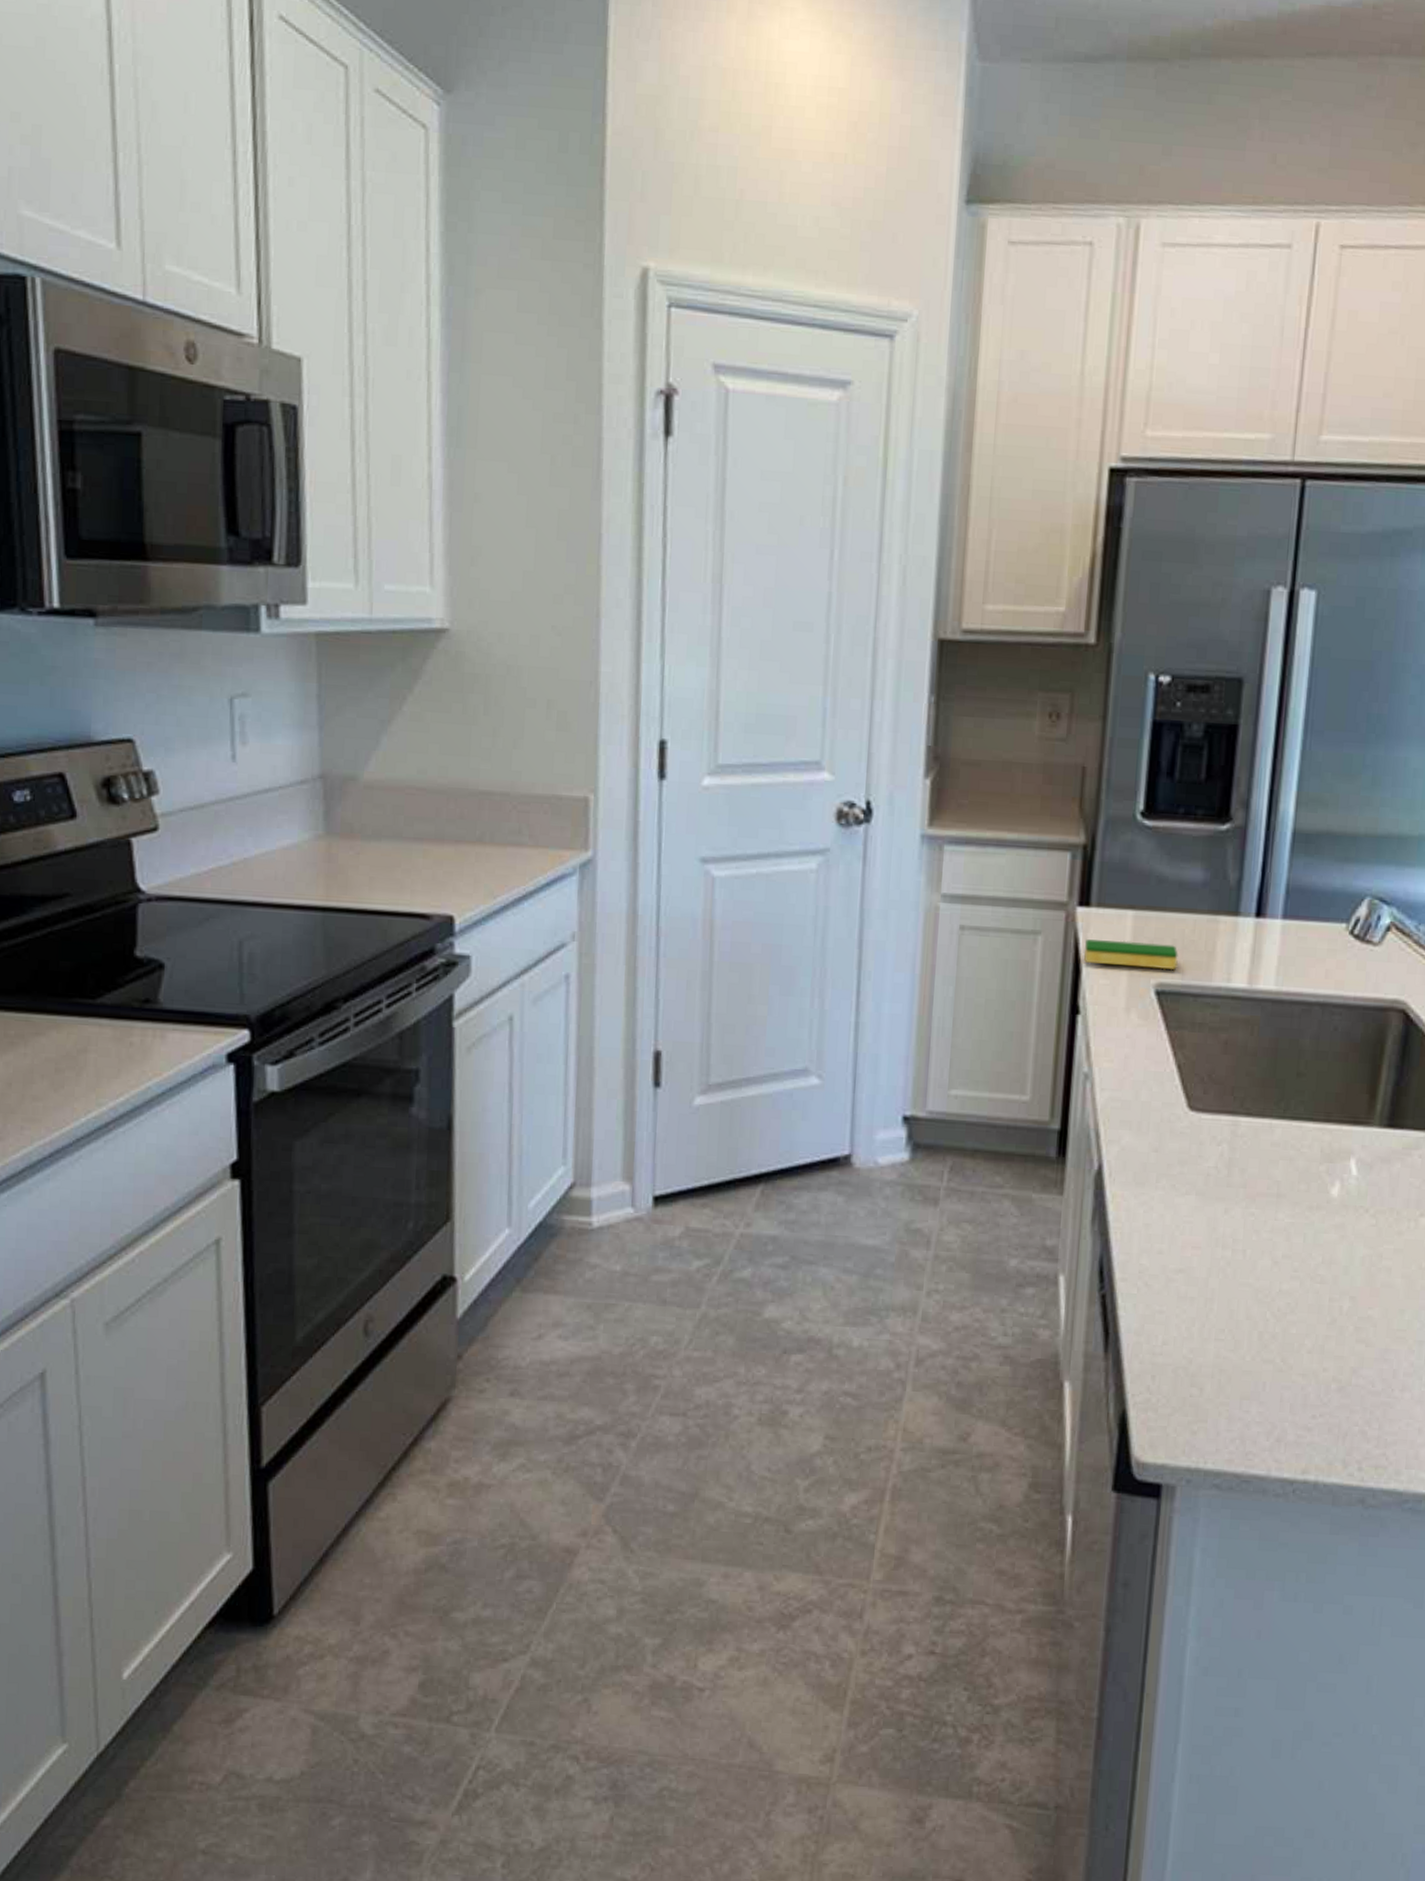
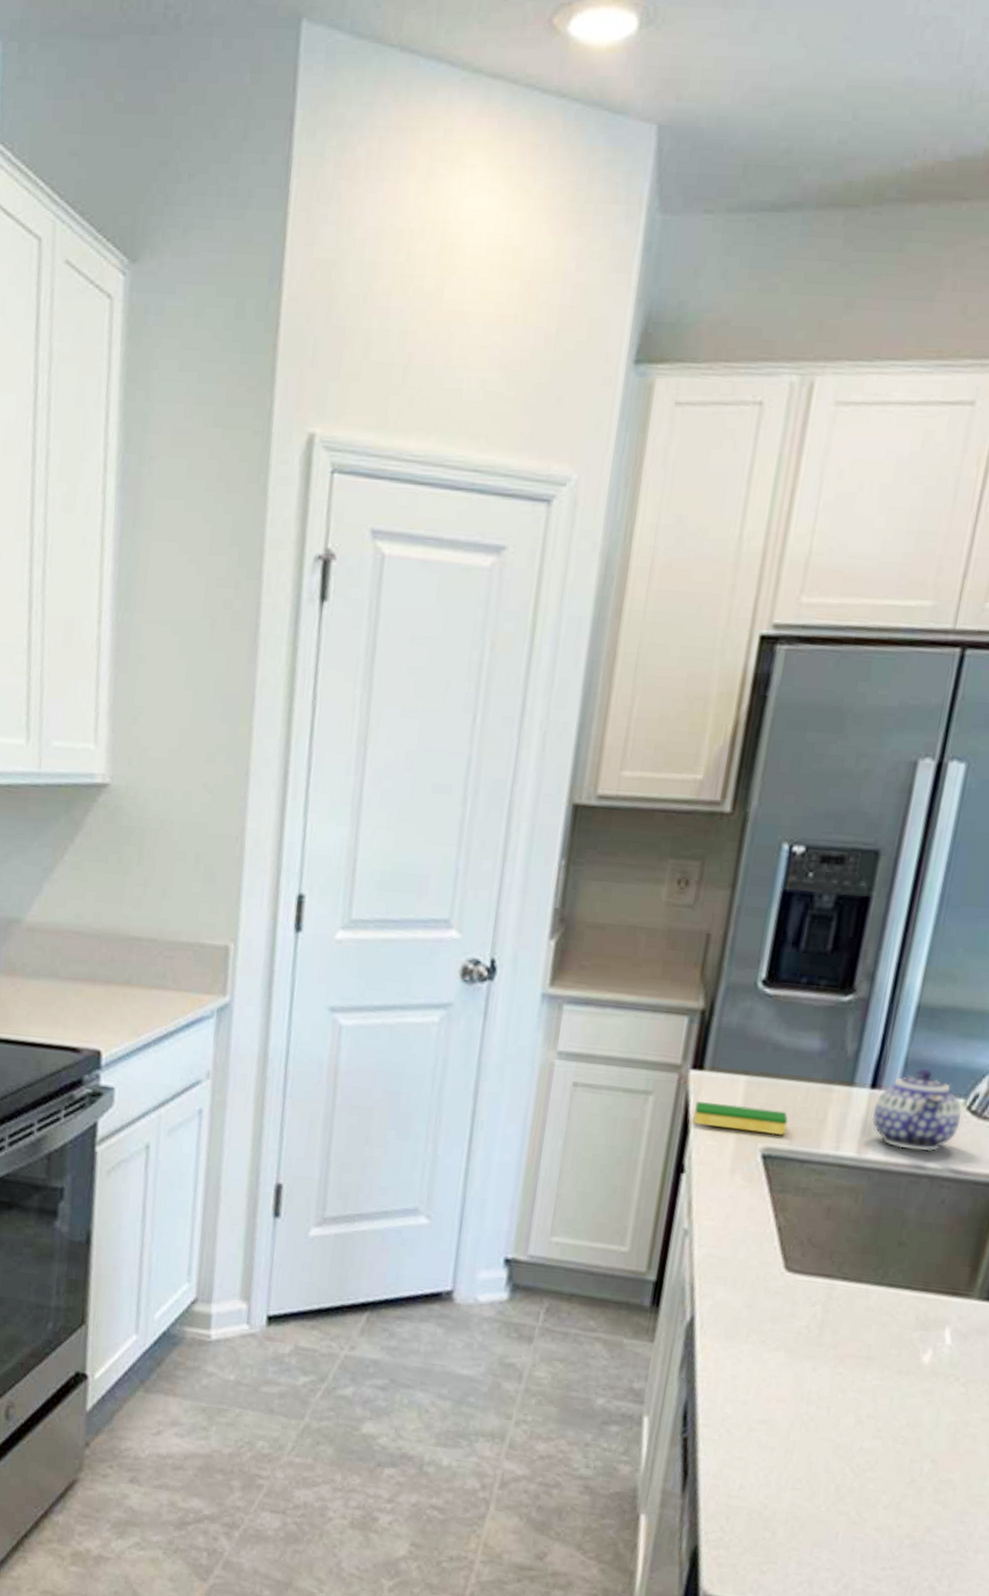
teapot: none [1259,894,1345,979] -> present [871,1068,962,1152]

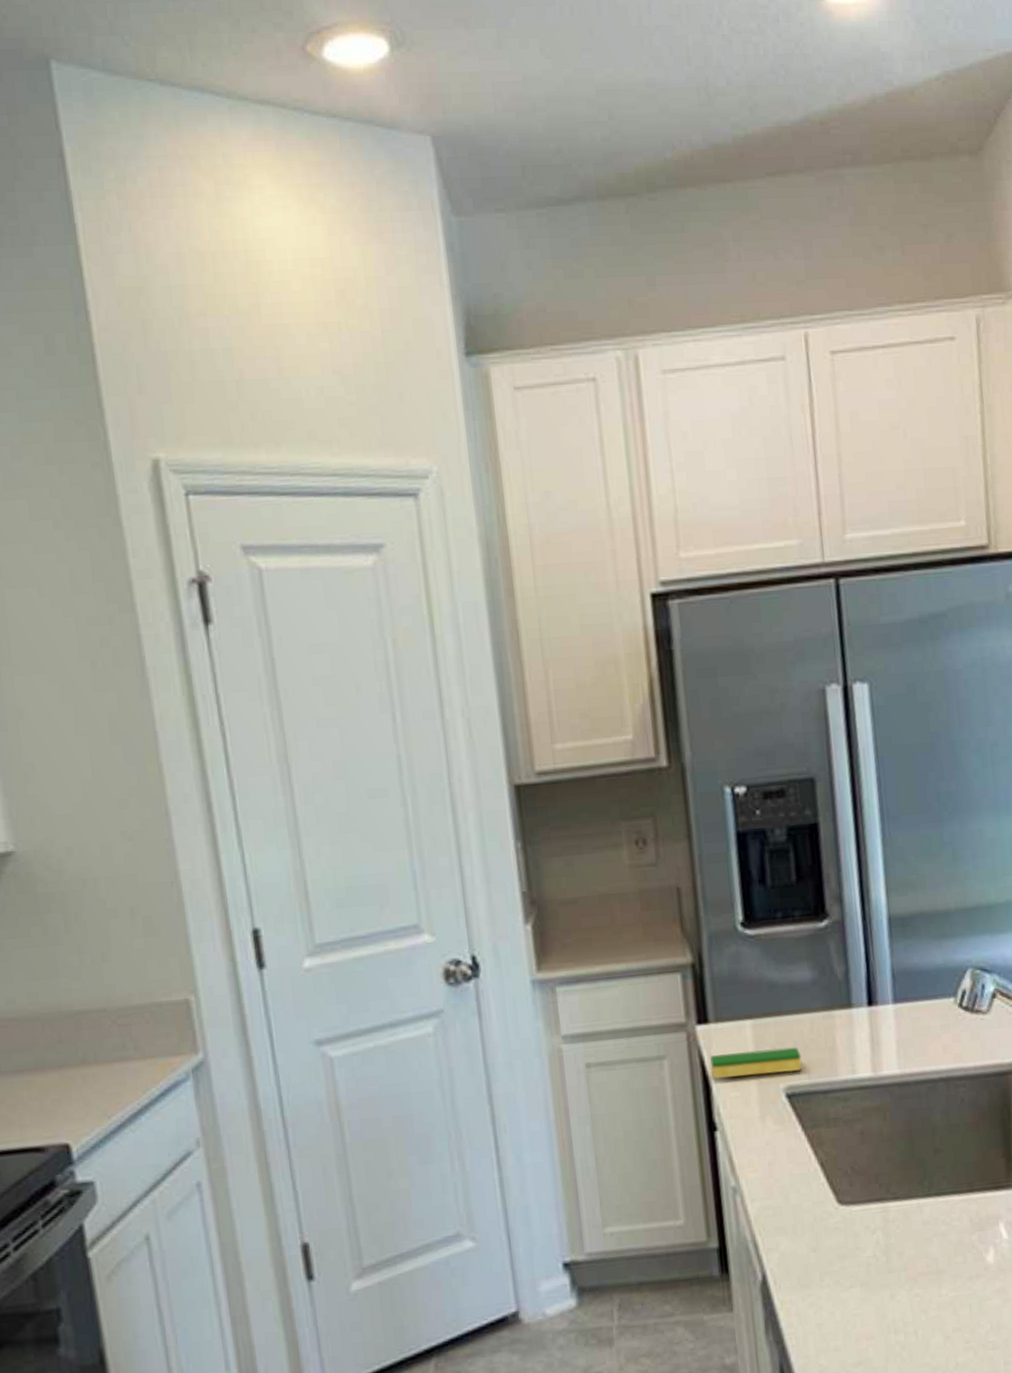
teapot: present [871,1068,962,1152] -> none [876,976,958,1059]

